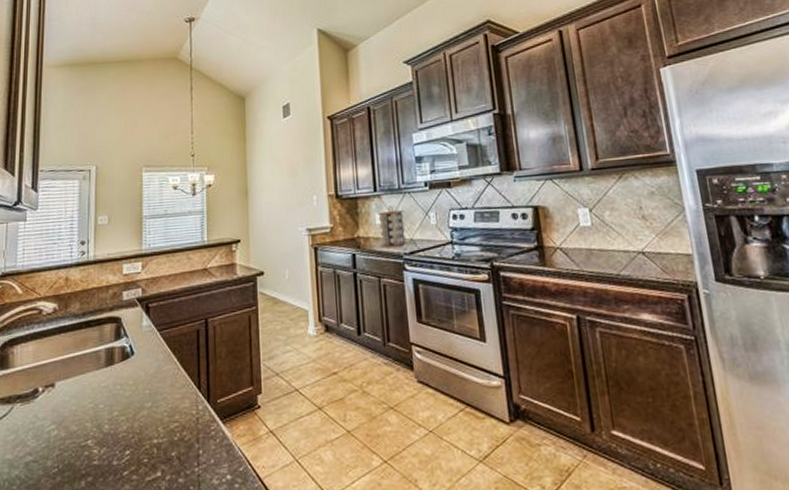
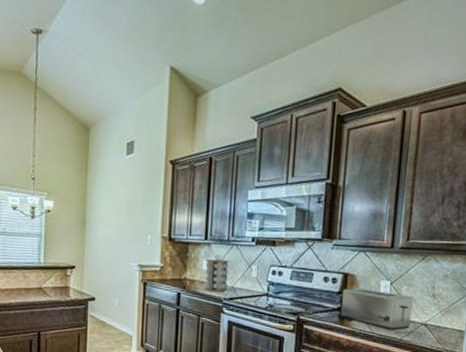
toaster: none [535,220,625,266] -> present [341,287,413,331]

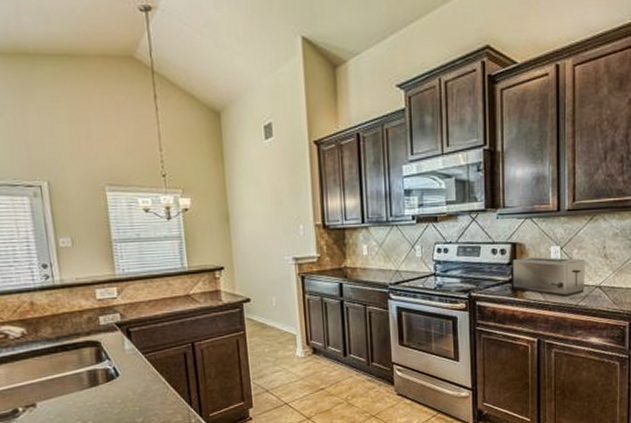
spice rack: present [204,255,230,293] -> none [364,238,394,279]

